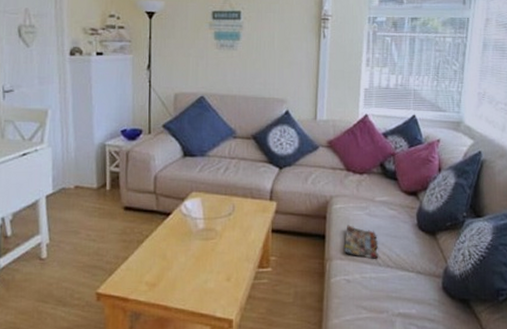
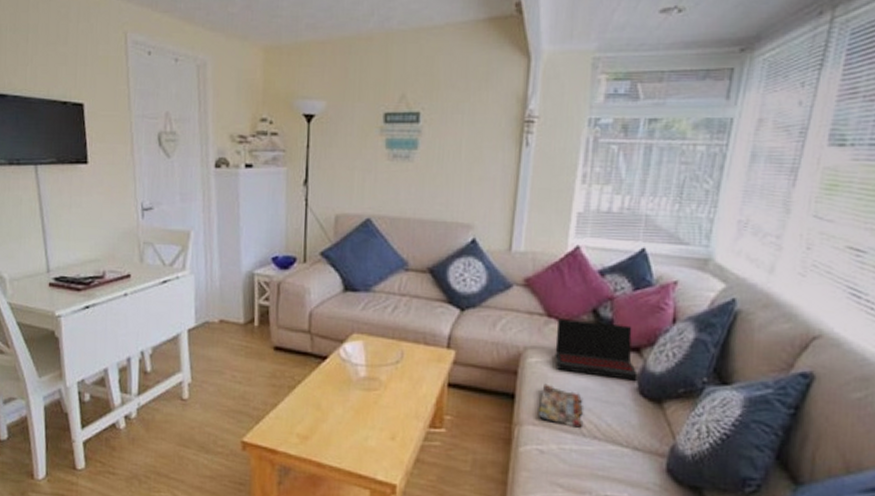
laptop: none [354,172,416,218] -> present [554,319,638,381]

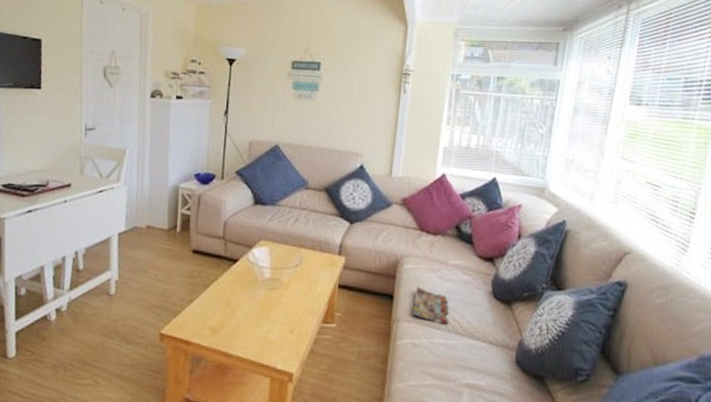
laptop: present [554,319,638,381] -> none [426,232,492,286]

